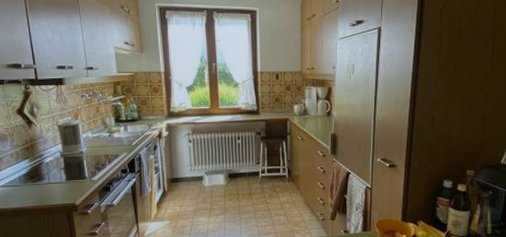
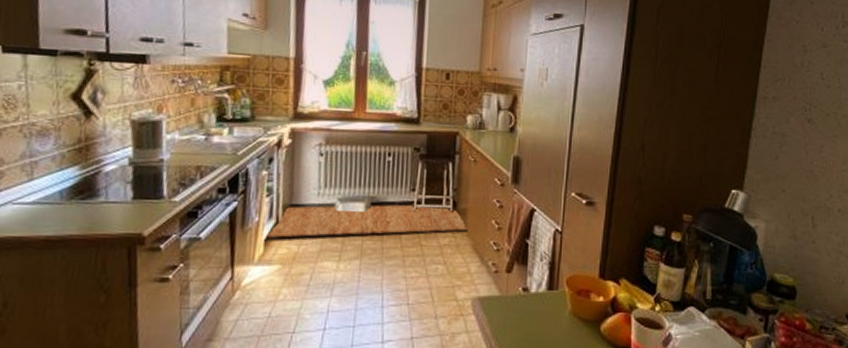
rug: none [158,174,299,202] -> present [266,204,466,238]

